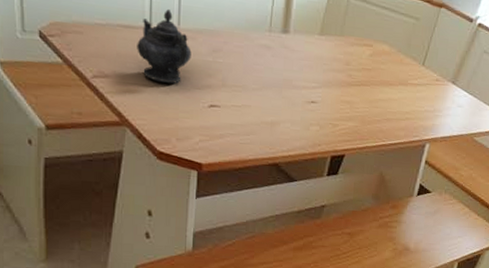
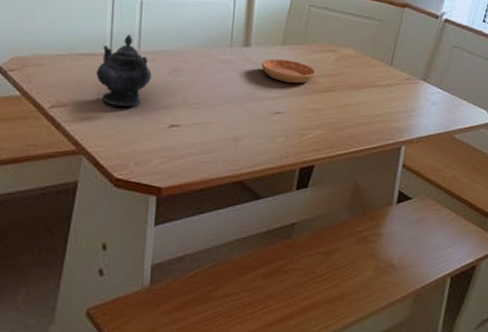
saucer: none [299,47,351,76] -> present [262,59,316,84]

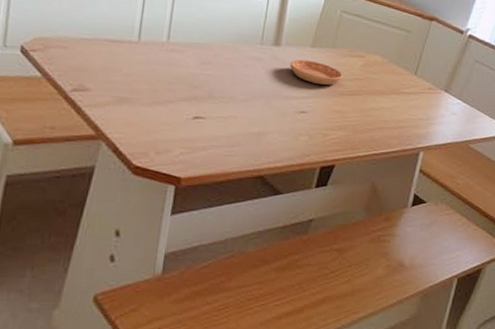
teapot: present [96,35,152,106] -> none [122,24,179,96]

